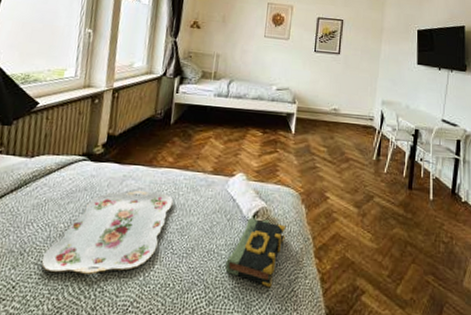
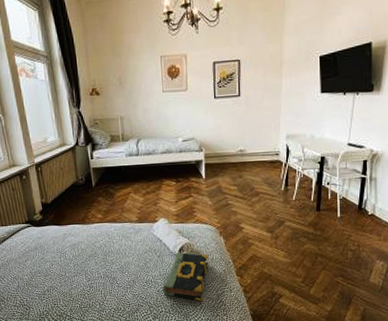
serving tray: present [41,190,173,274] -> none [18,243,110,310]

